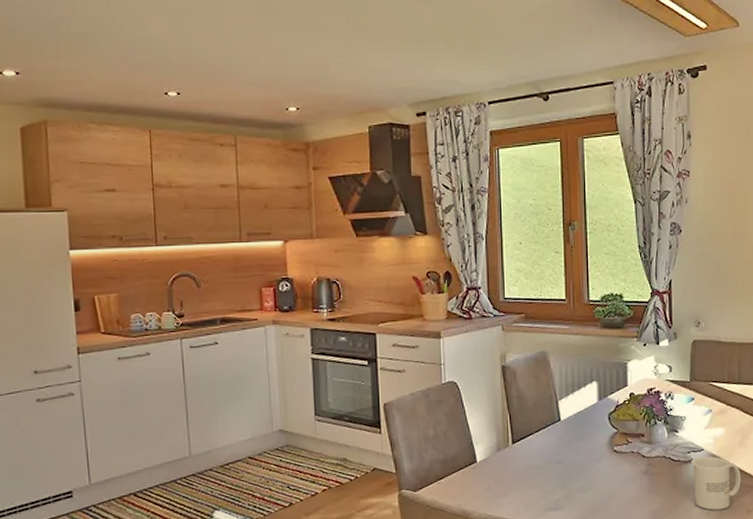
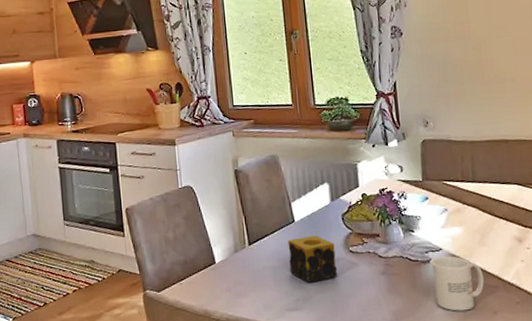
candle: none [552,434,600,483] -> present [287,235,337,283]

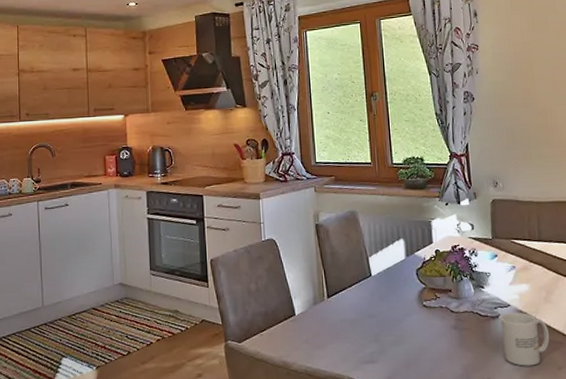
candle: present [287,235,337,283] -> none [364,289,411,336]

